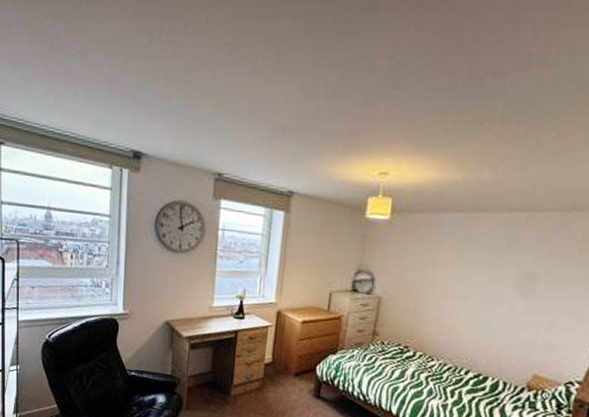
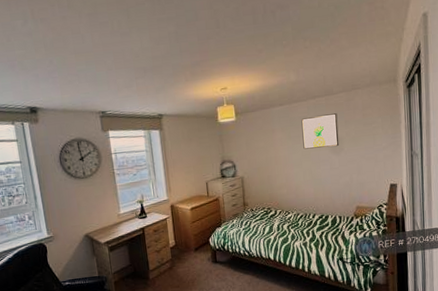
wall art: none [476,236,540,286] -> present [301,113,340,150]

